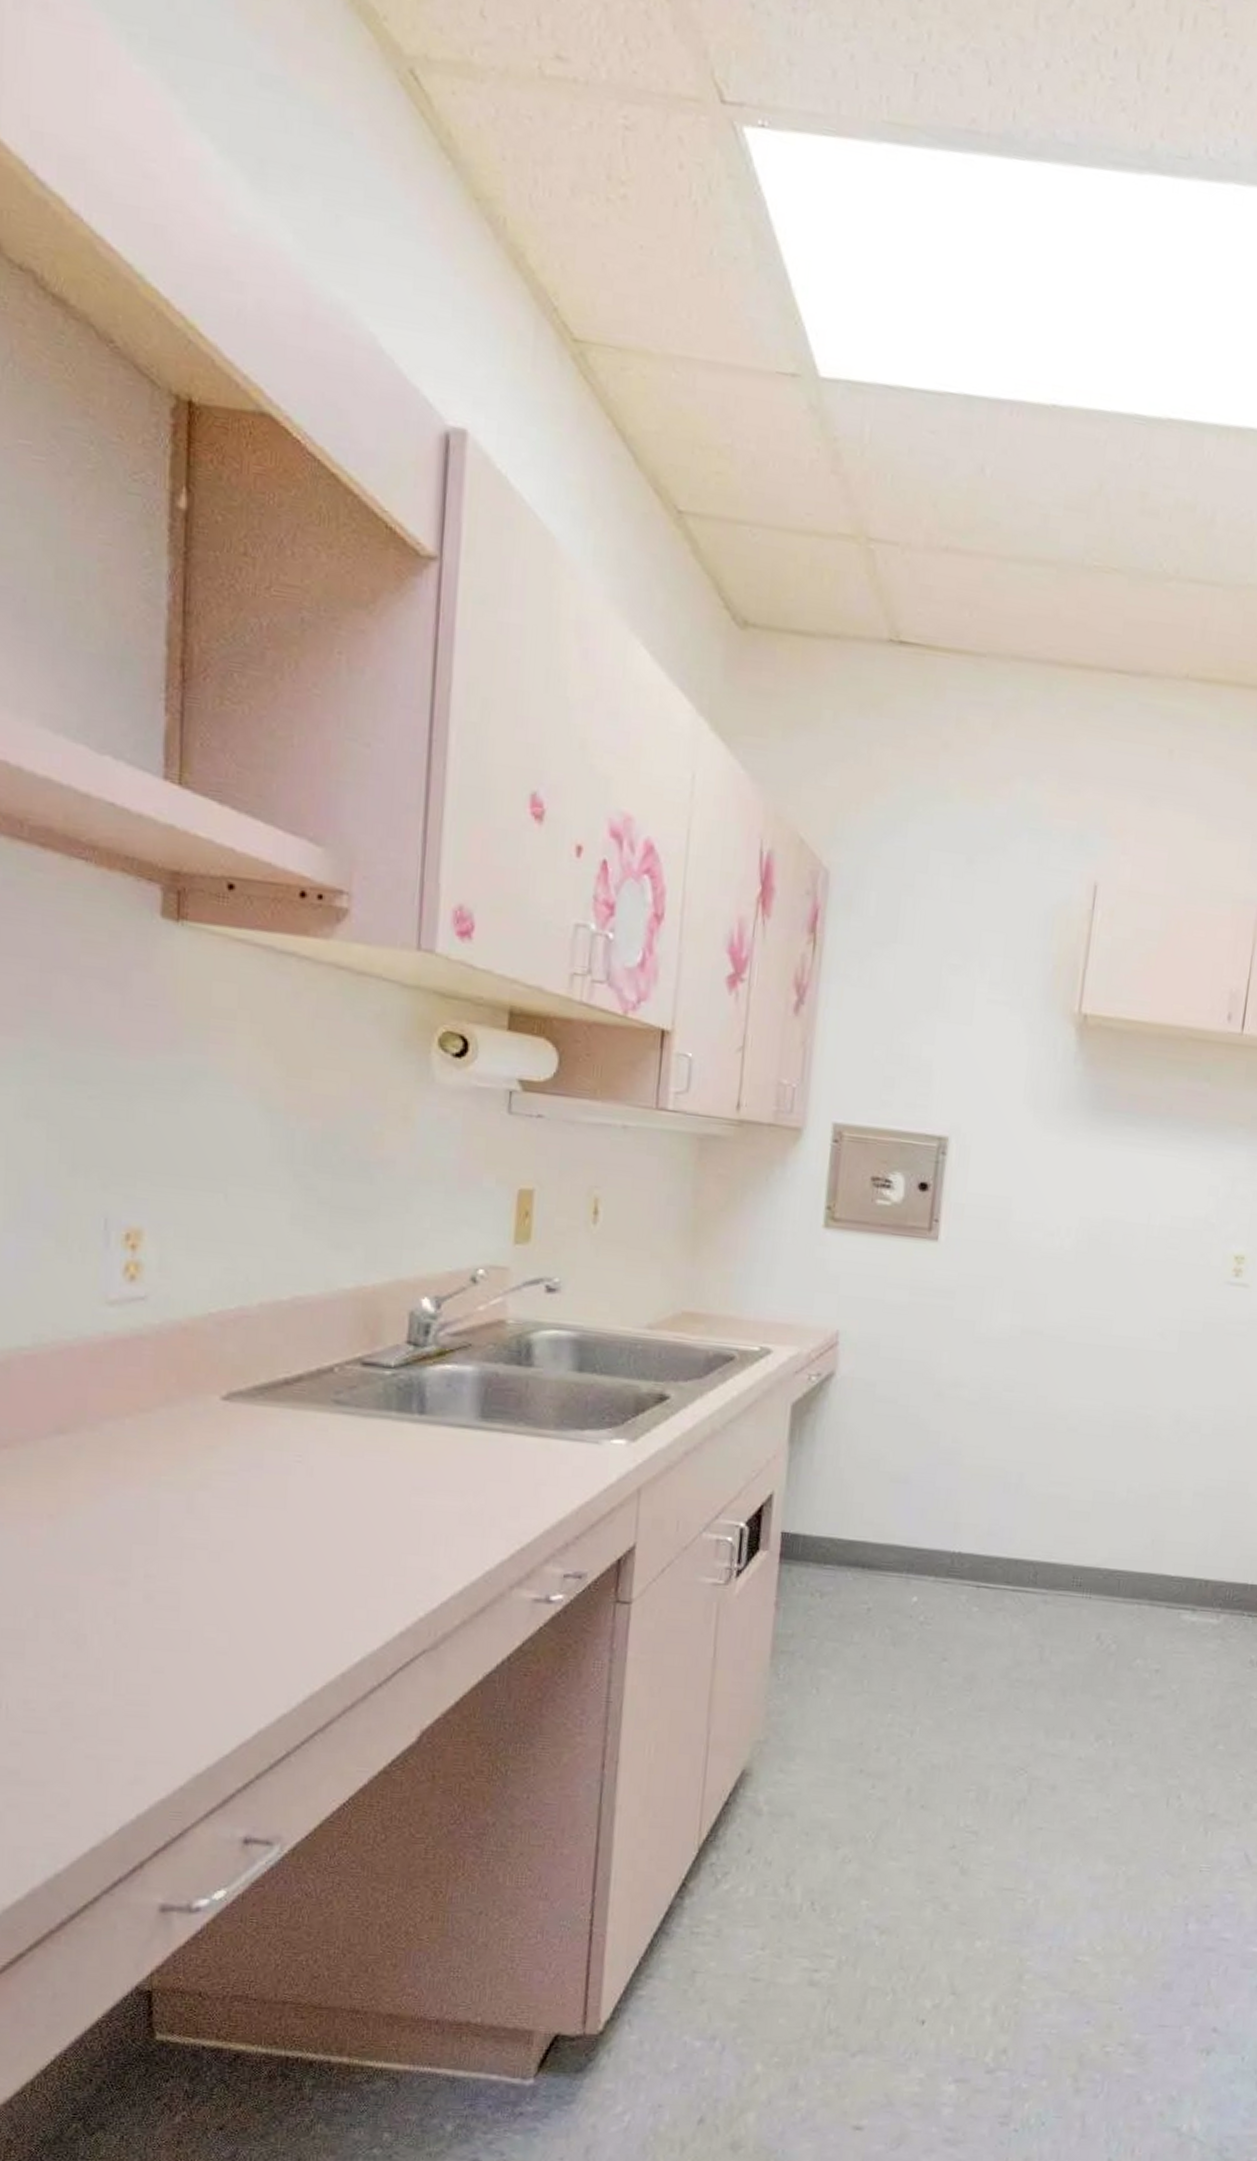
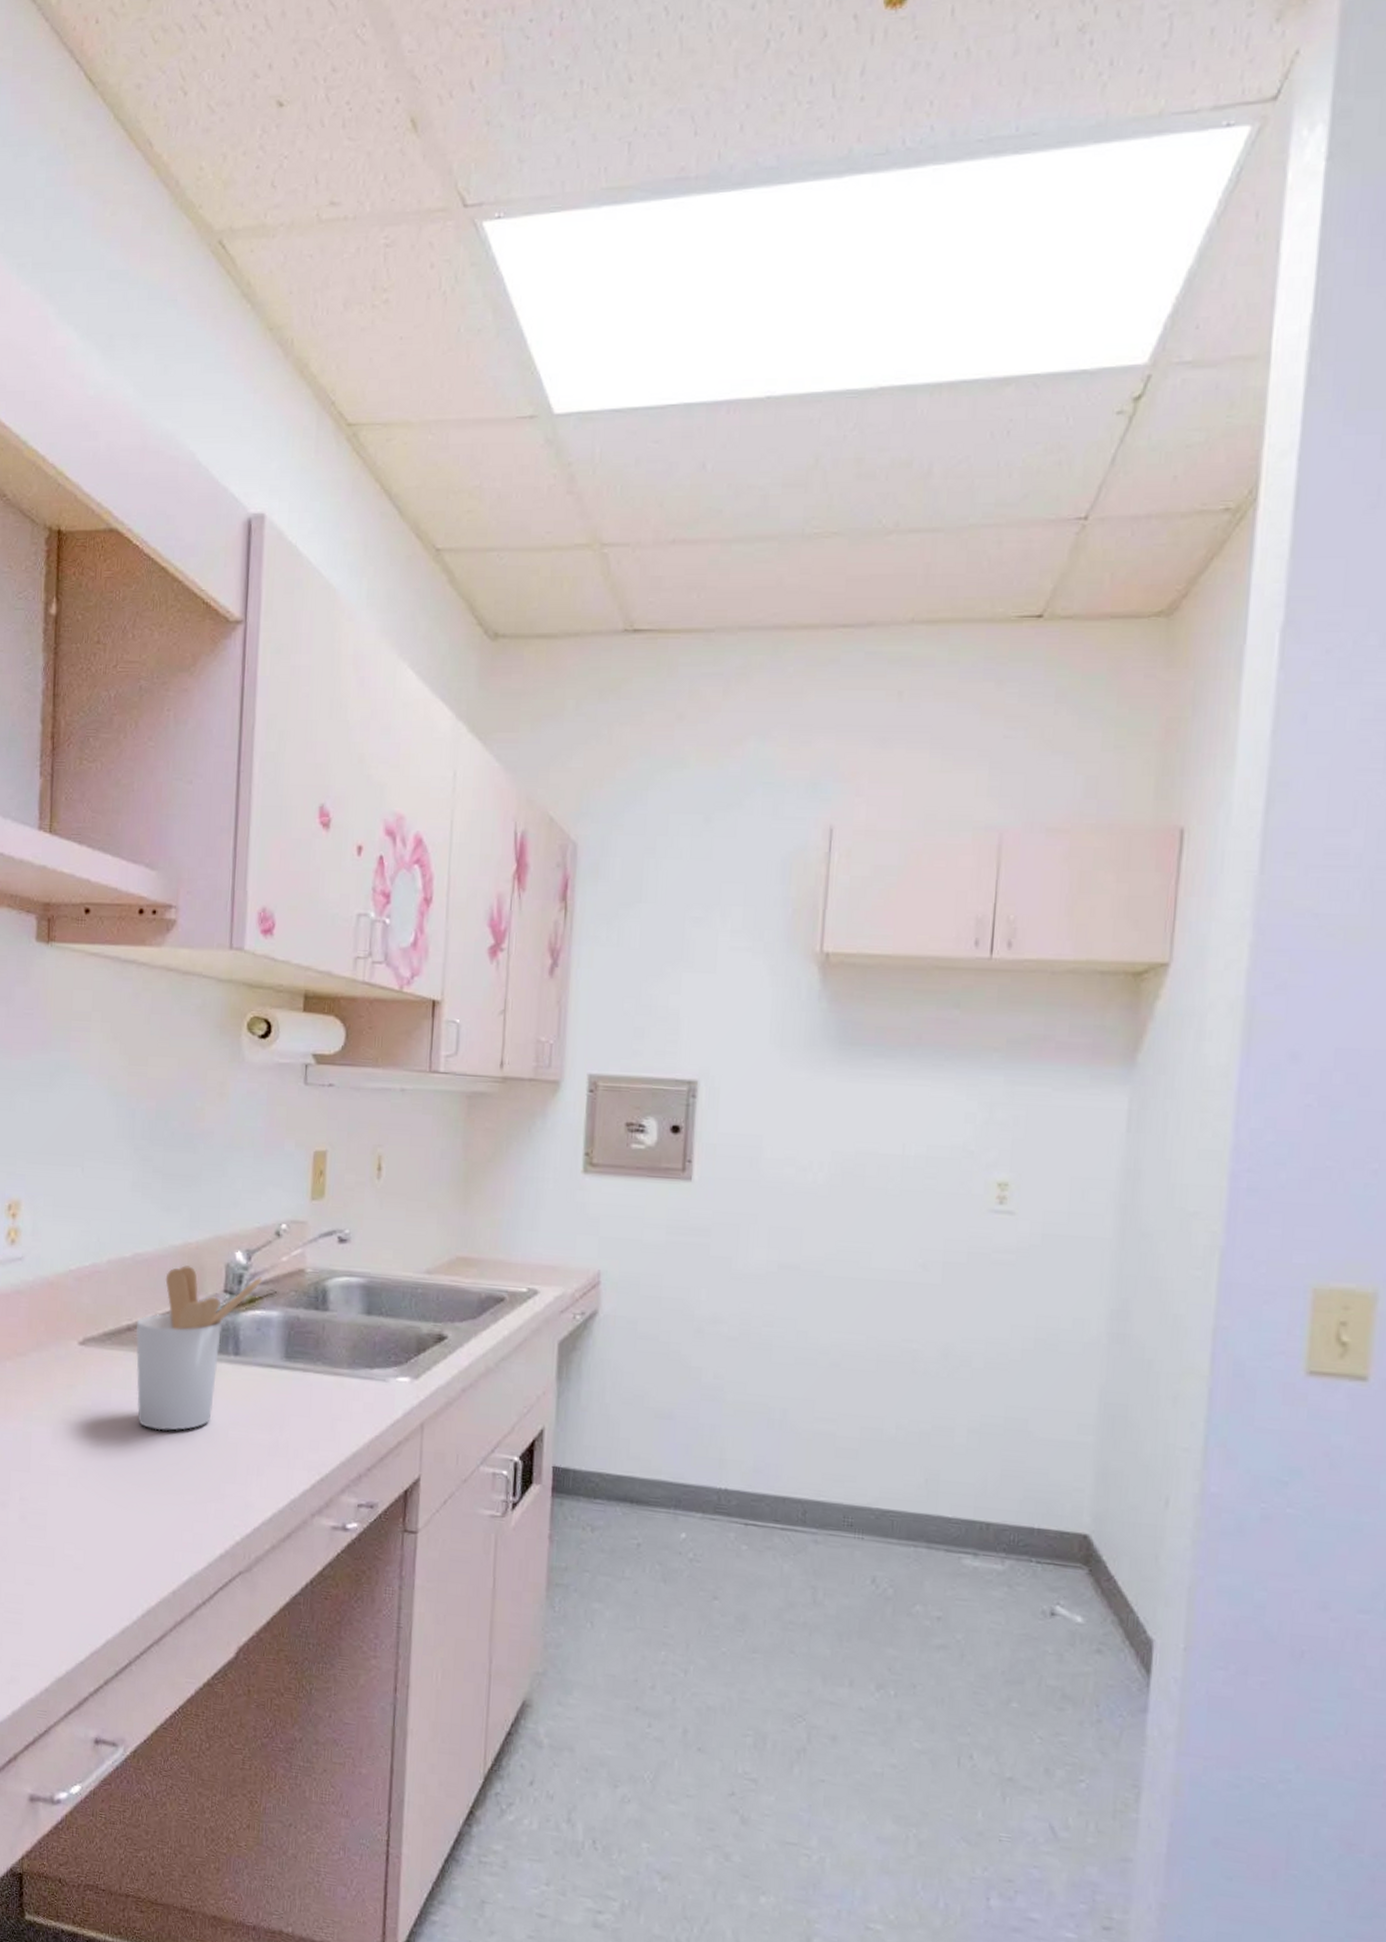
utensil holder: none [295,1312,454,1498] -> present [135,1265,262,1431]

